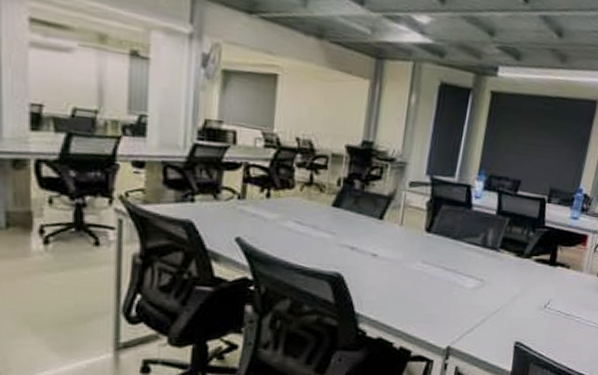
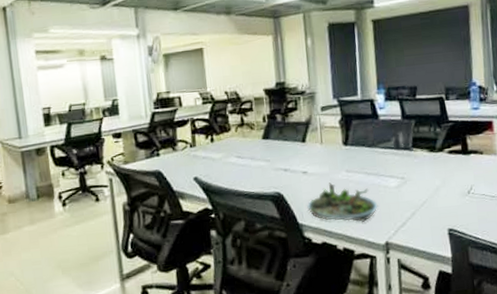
succulent planter: none [369,271,449,322] -> present [307,182,378,222]

